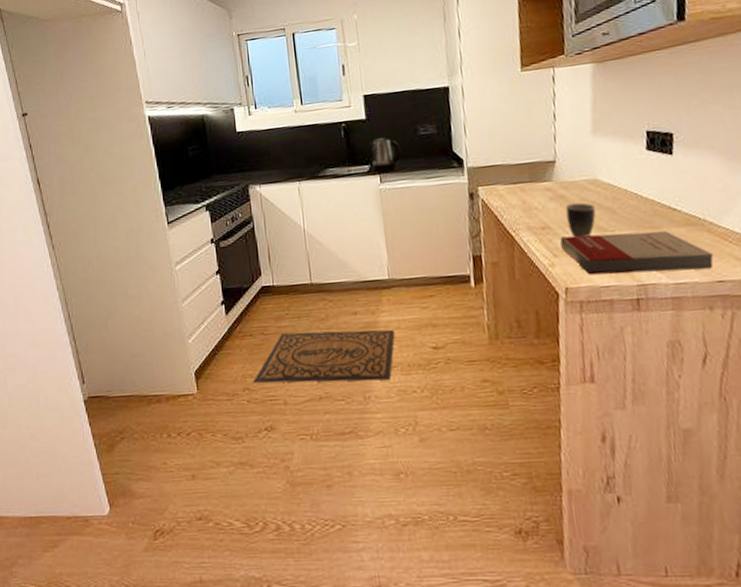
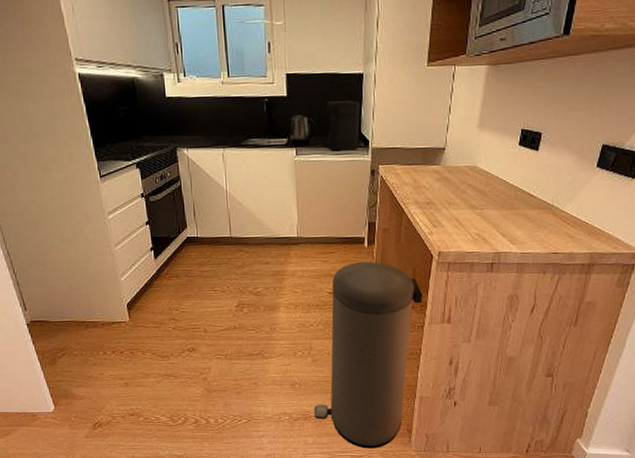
doormat: present [253,329,395,384] -> none [178,276,299,317]
coffee maker: none [410,117,452,175] -> present [323,101,360,151]
pedal bin: none [426,305,554,570] -> present [314,262,423,449]
book: present [560,231,714,275] -> none [440,211,554,244]
mug: present [565,202,596,237] -> none [448,184,472,212]

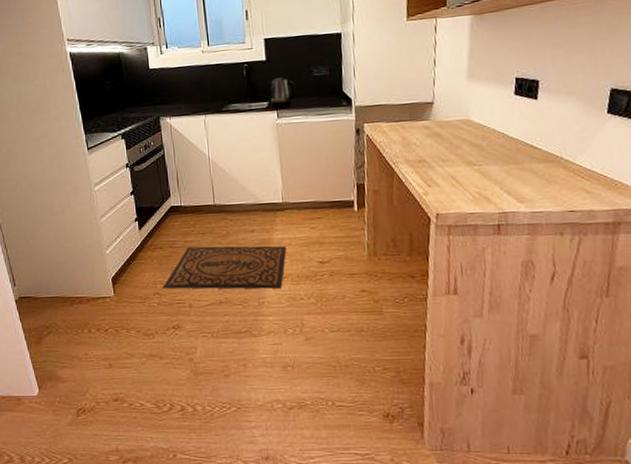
doormat: none [178,276,299,317] -> present [163,245,287,289]
pedal bin: present [314,262,423,449] -> none [309,226,424,445]
coffee maker: present [323,101,360,151] -> none [304,60,342,112]

